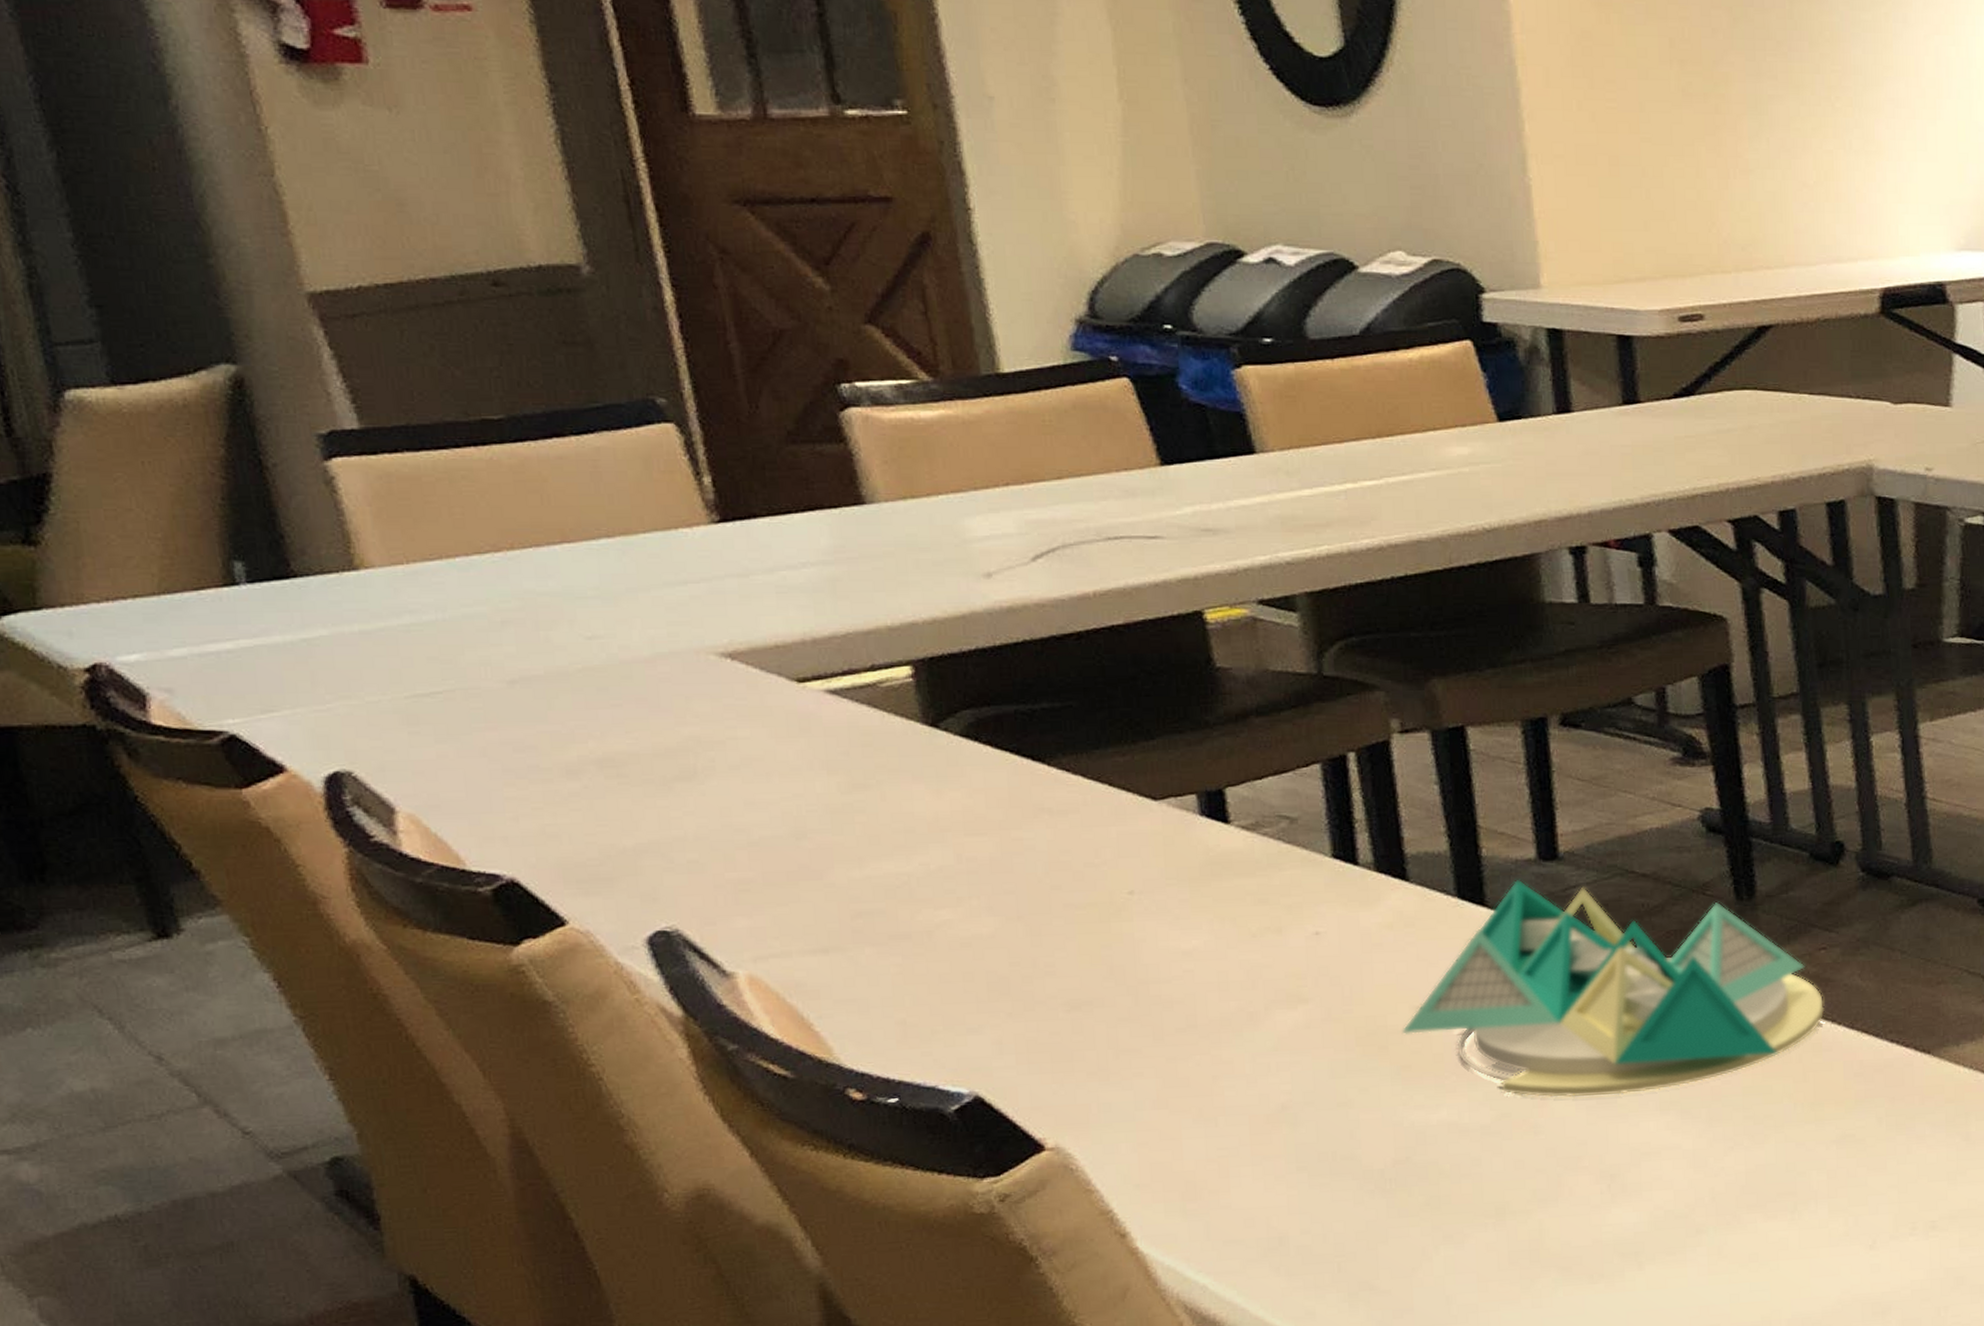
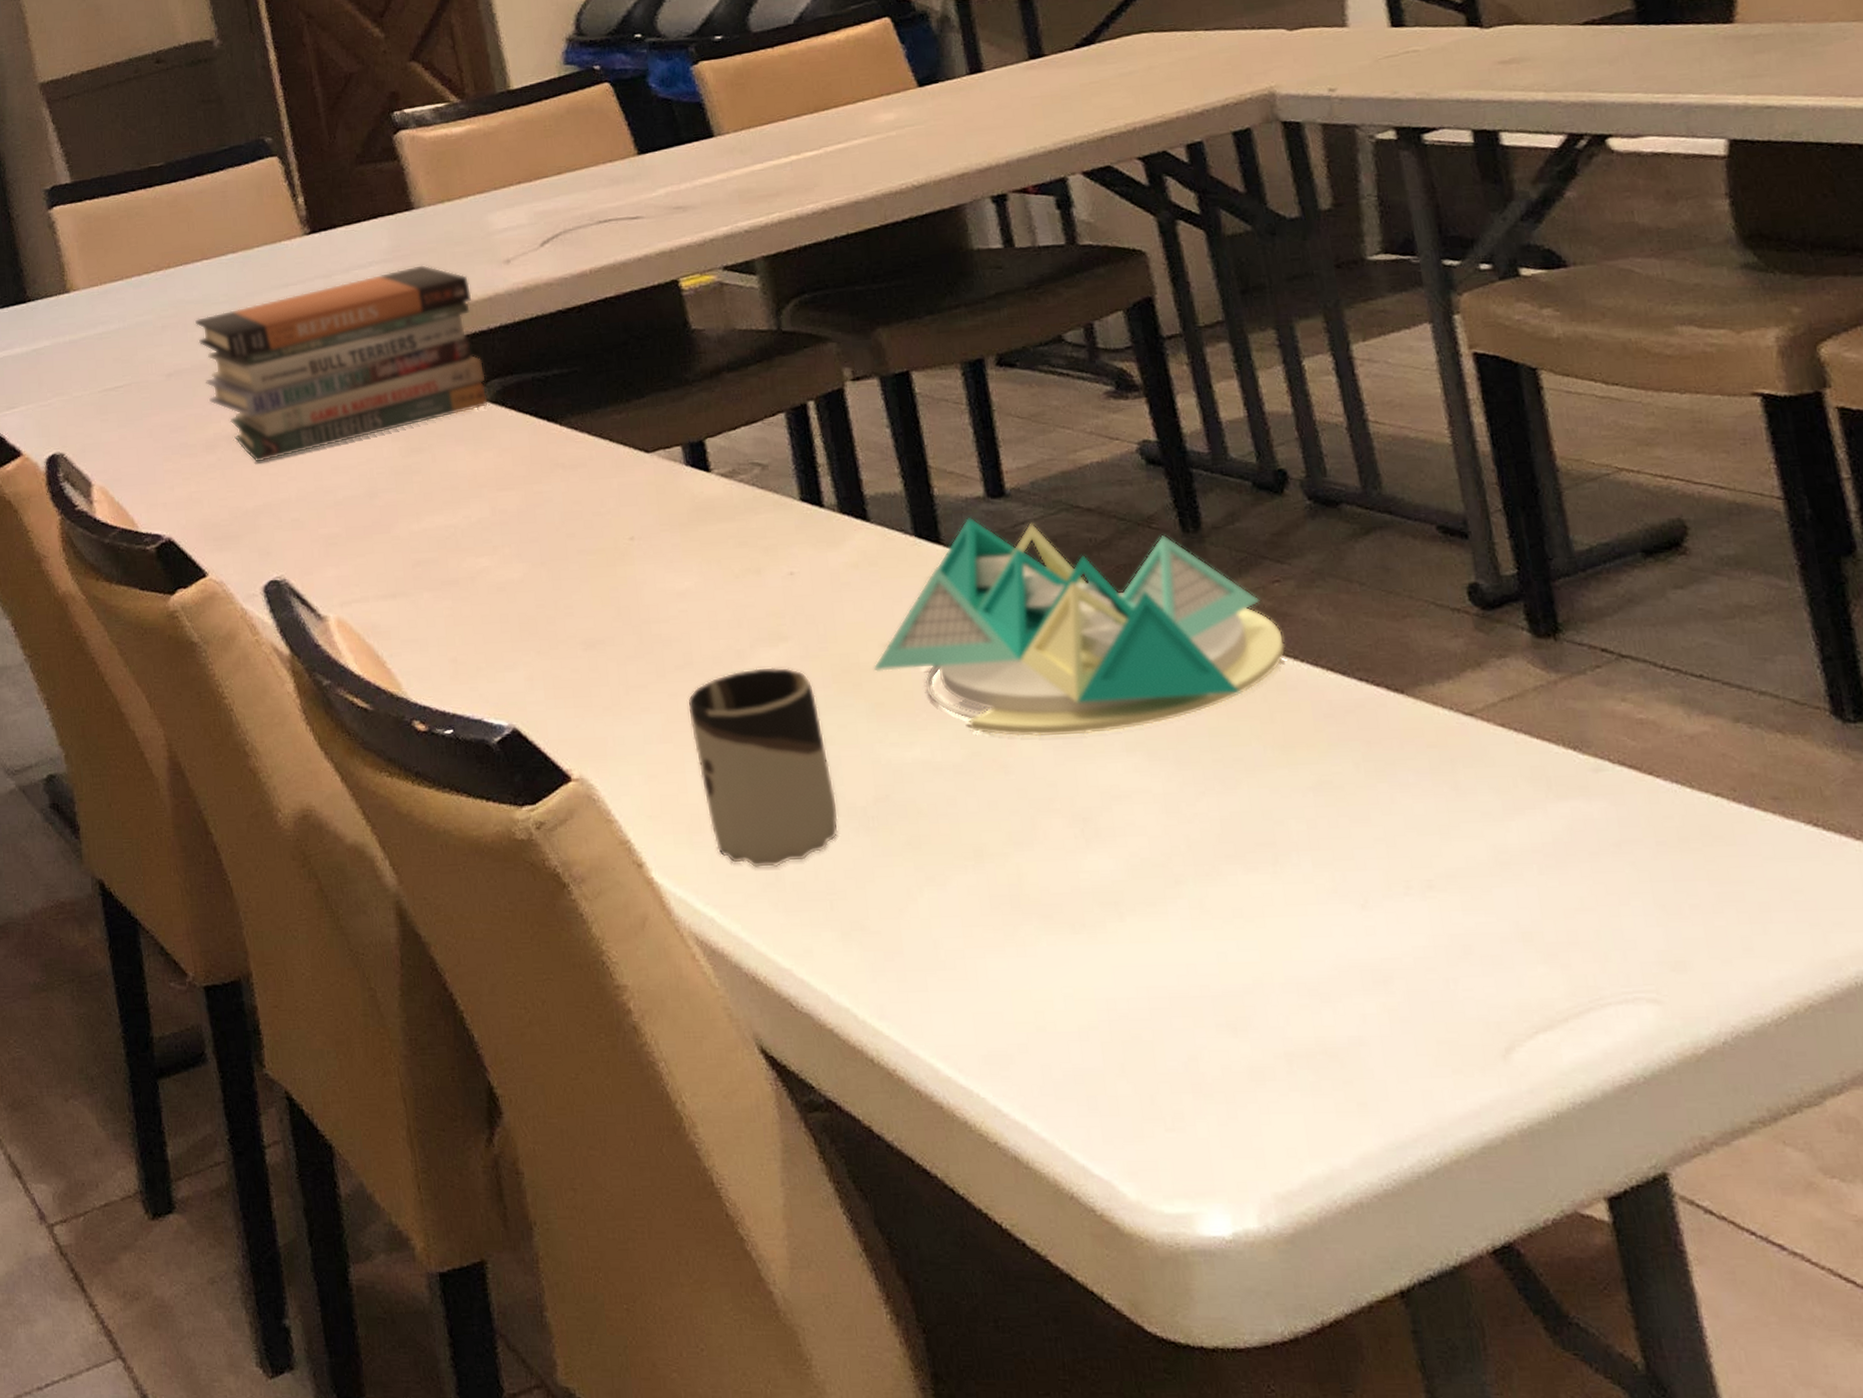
book stack: none [551,570,956,793] -> present [195,264,488,463]
cup: none [1188,1029,1353,1234] -> present [687,667,839,869]

